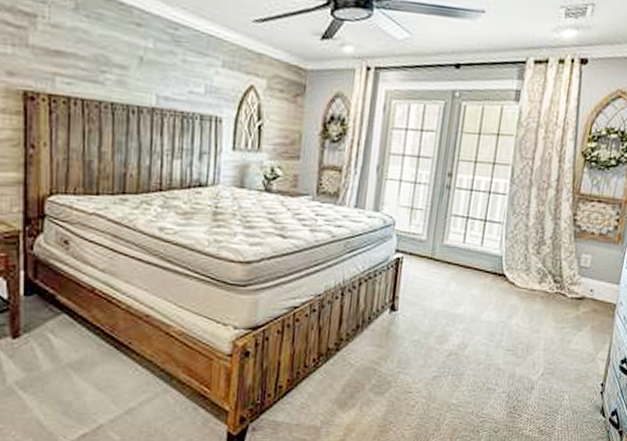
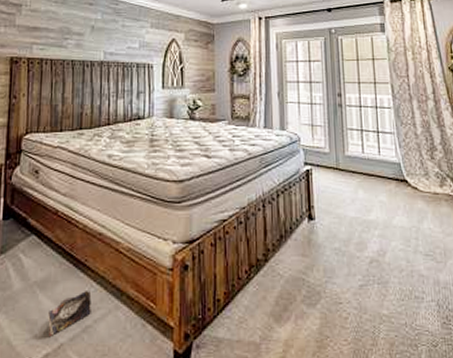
bag: none [85,373,136,417] -> present [48,289,92,336]

